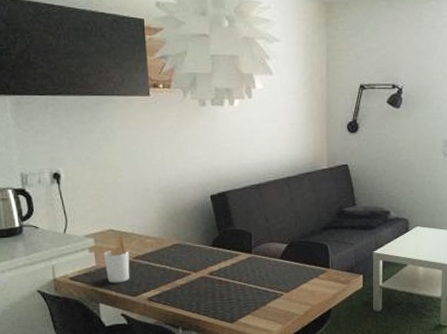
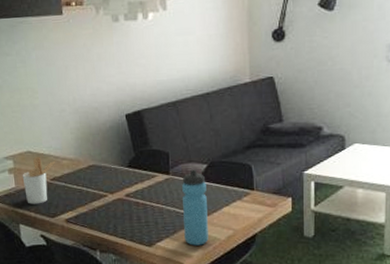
water bottle: none [263,248,288,321] -> present [182,169,208,246]

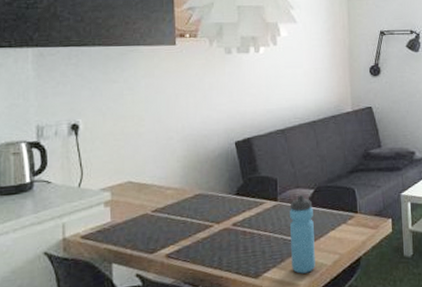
utensil holder: present [22,157,56,204] -> none [120,187,159,240]

